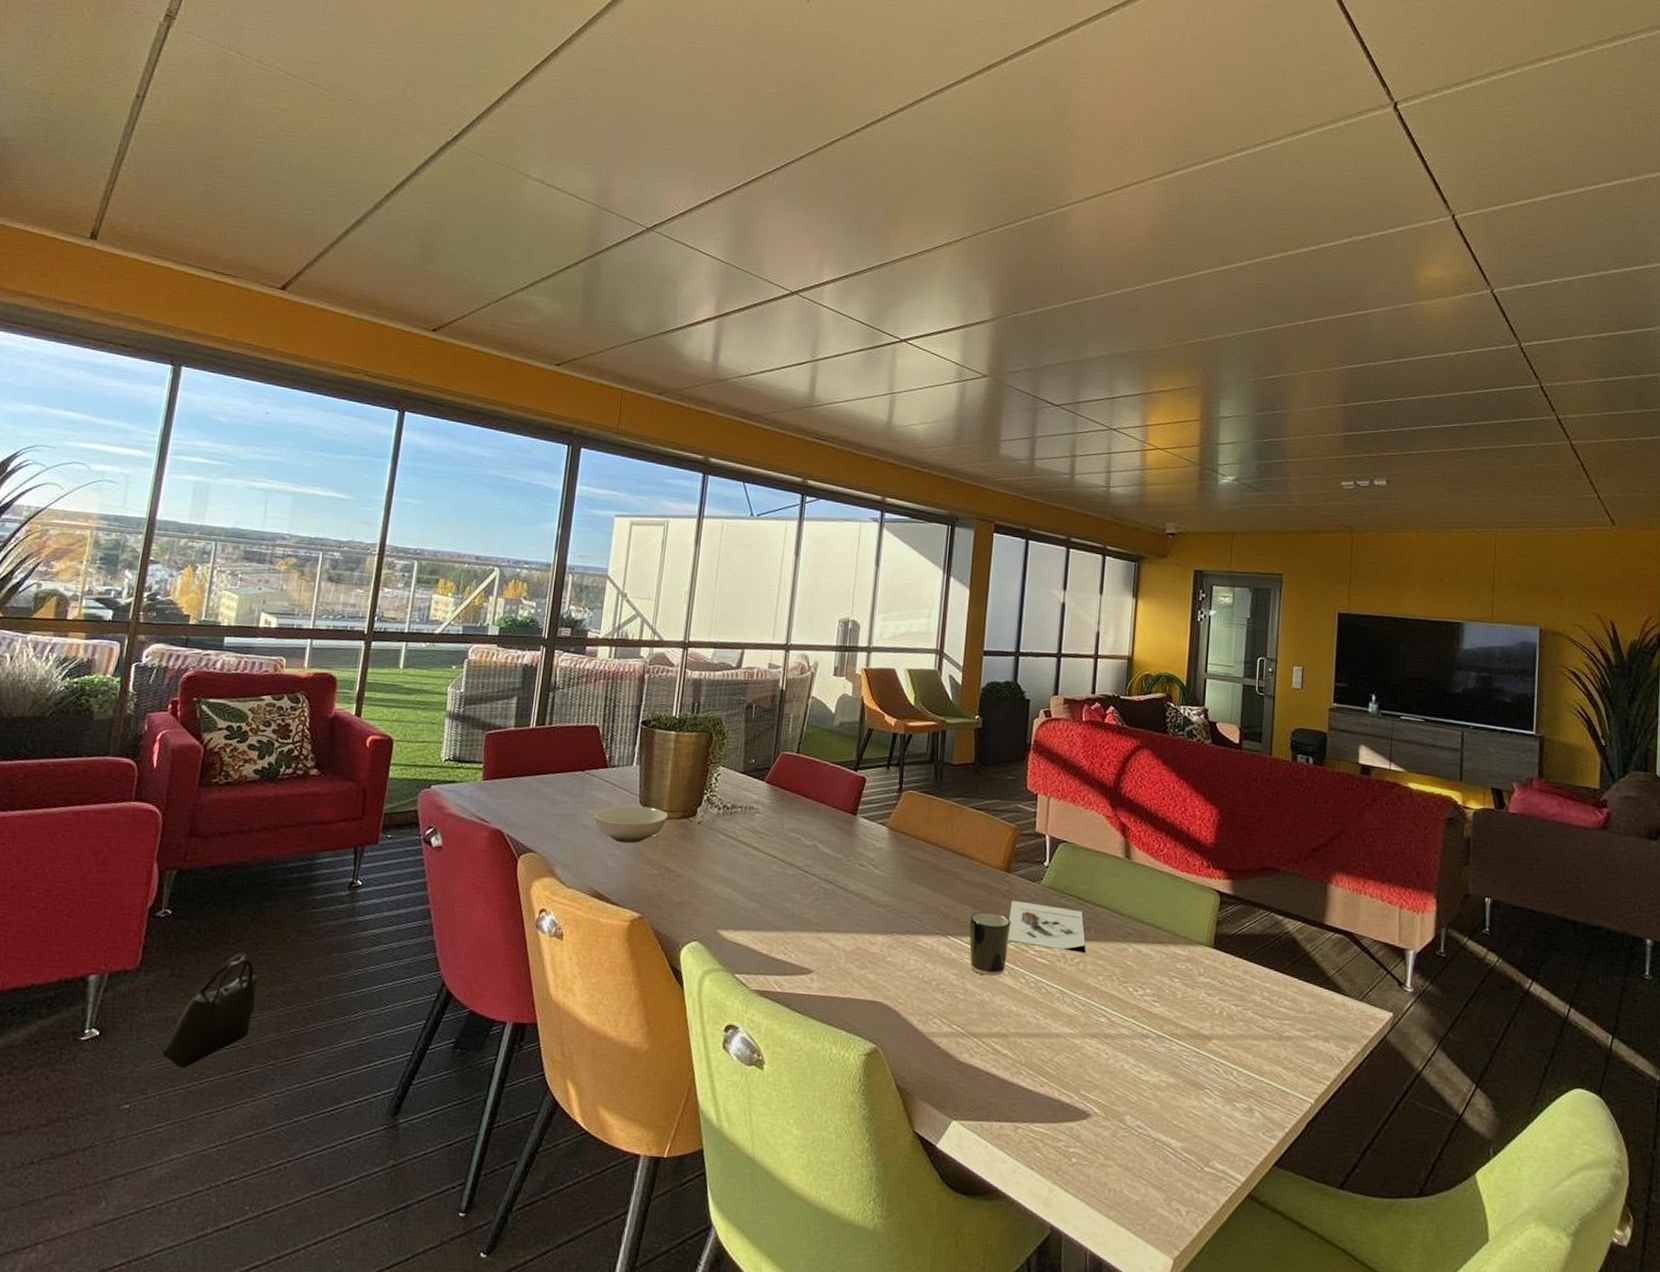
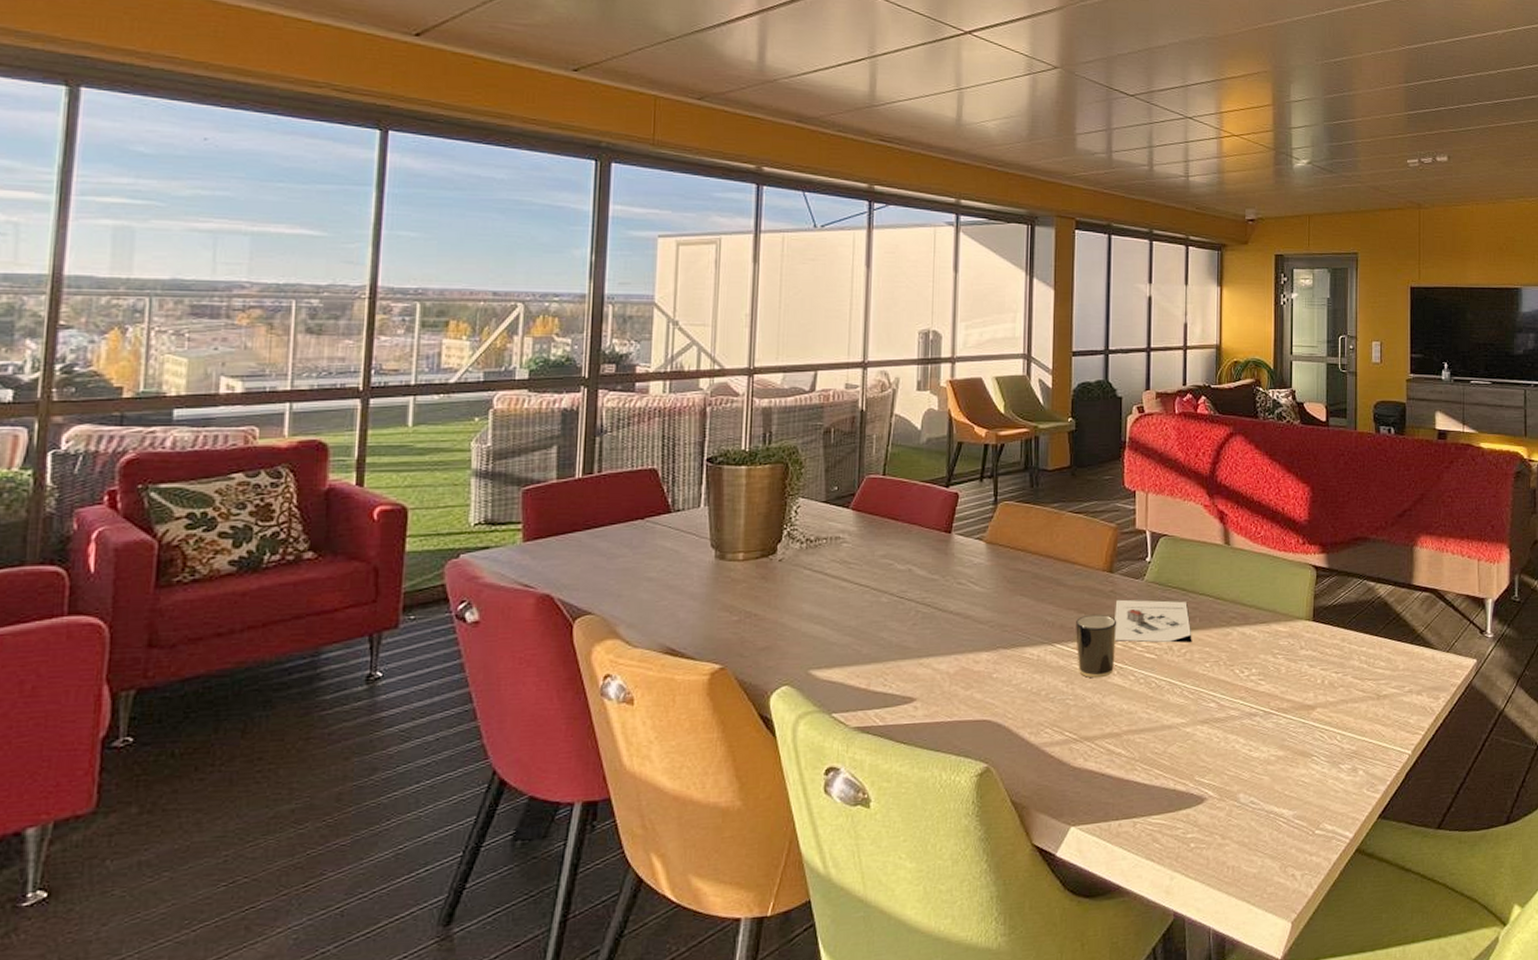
handbag: present [162,952,258,1069] -> none [137,773,257,918]
bowl: present [594,805,668,844] -> none [660,550,744,592]

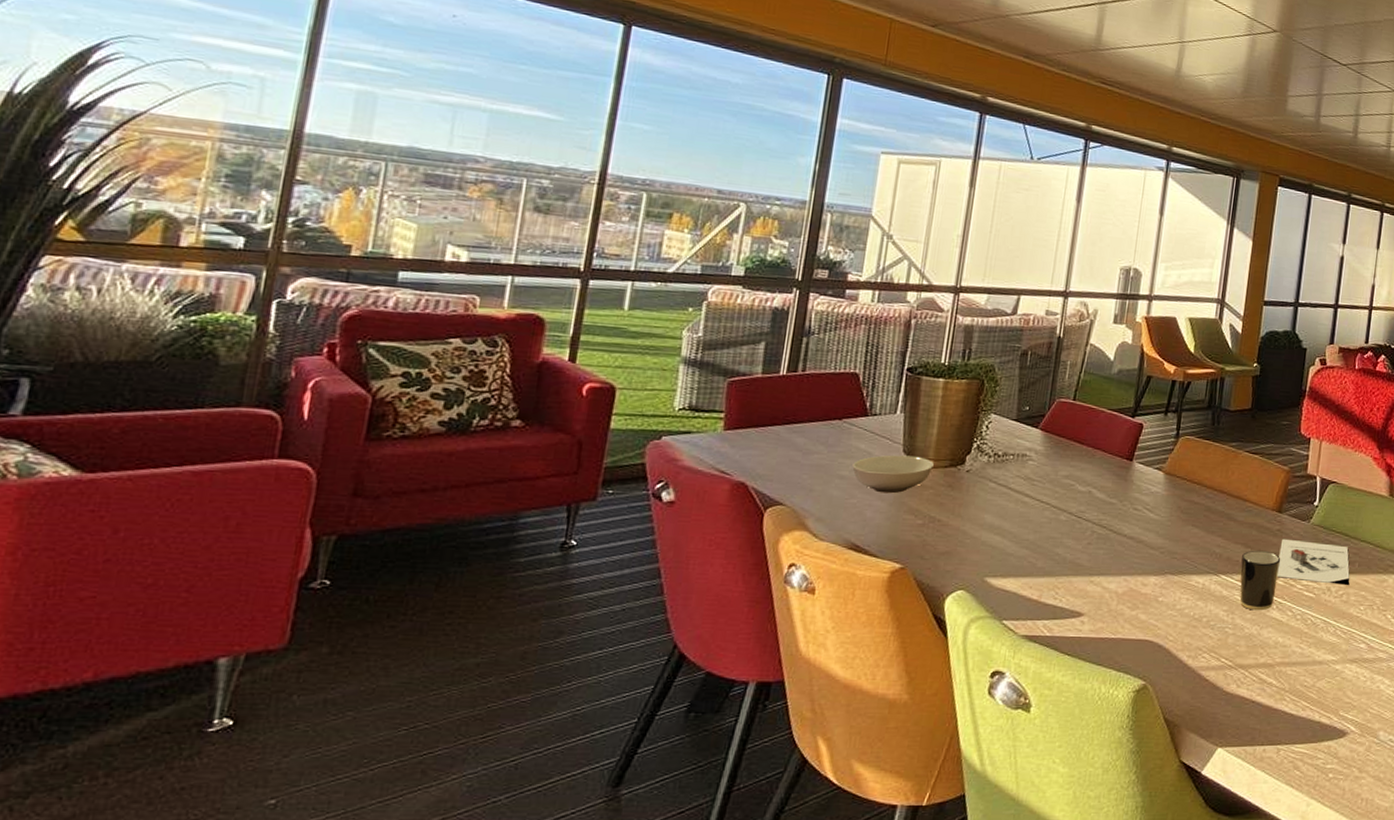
bowl: none [660,550,744,592] -> present [852,455,934,494]

